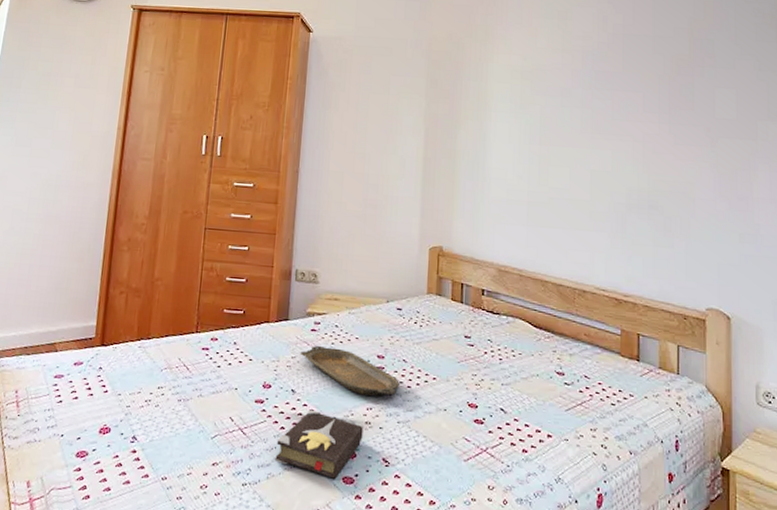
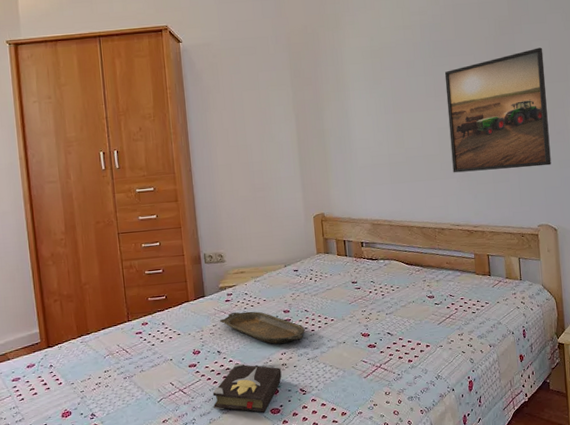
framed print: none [604,96,729,237] -> present [444,47,552,173]

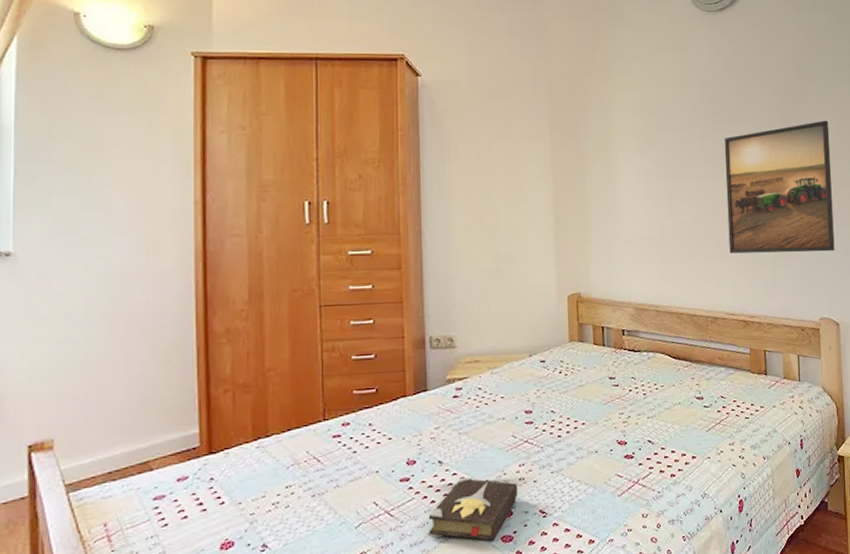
serving tray: present [219,311,305,344] -> none [443,410,550,453]

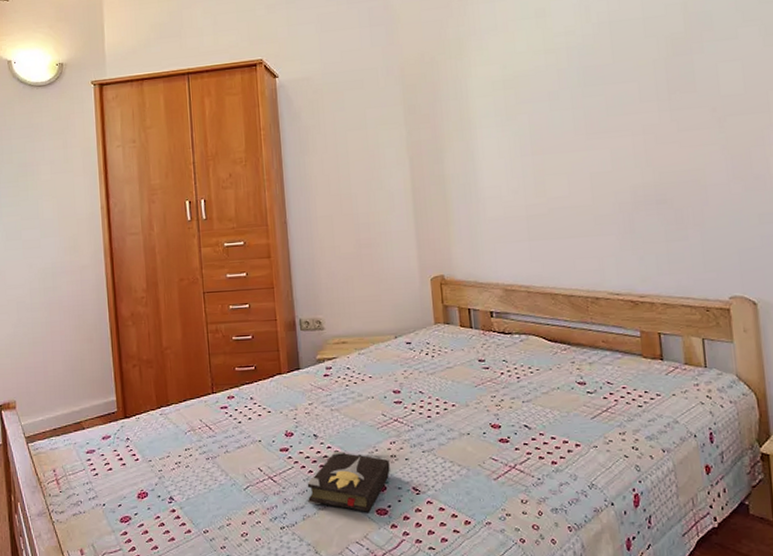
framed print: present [724,120,835,254] -> none [598,70,748,229]

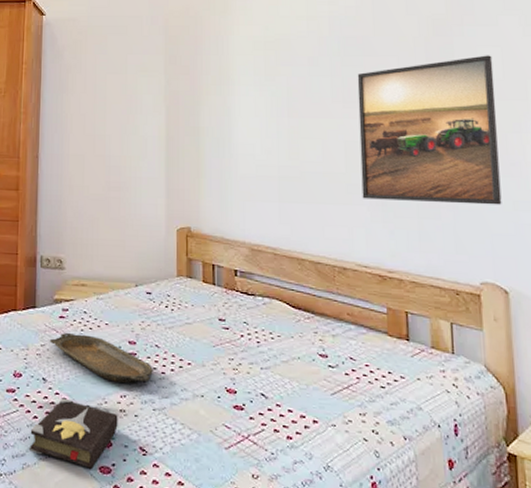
serving tray: none [316,389,419,430] -> present [49,333,153,383]
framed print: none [598,70,748,229] -> present [357,55,502,205]

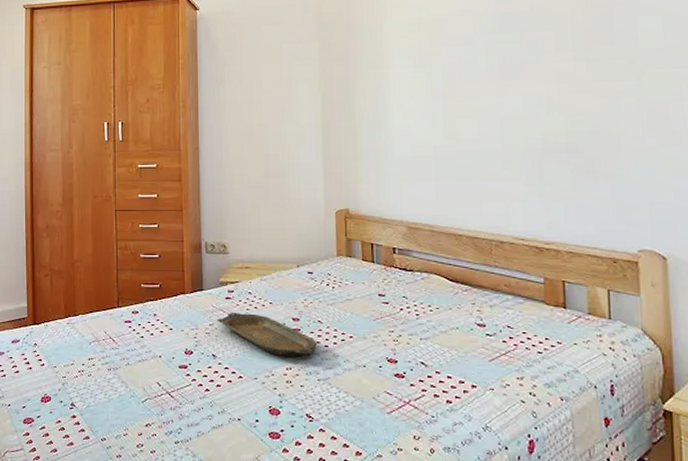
hardback book: present [30,398,118,470] -> none [203,372,285,436]
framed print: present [357,55,502,205] -> none [513,24,661,175]

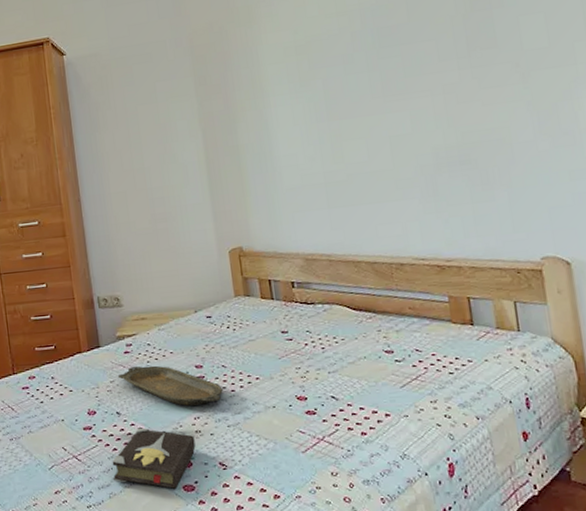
hardback book: none [203,372,285,436] -> present [112,427,196,490]

